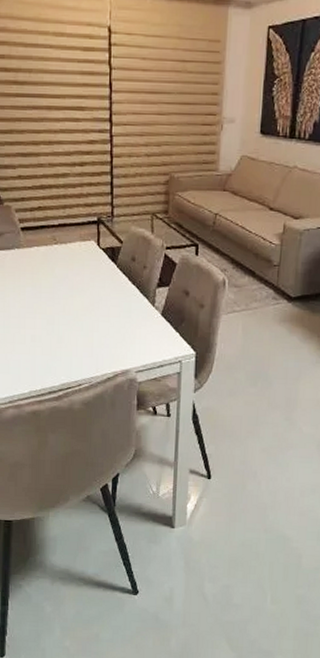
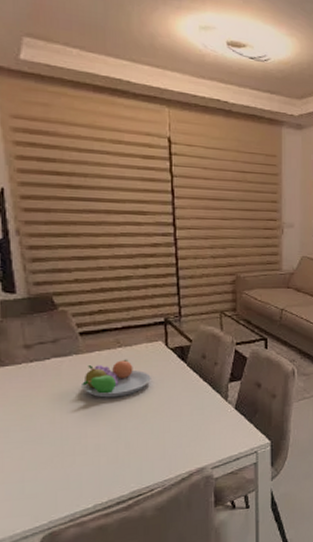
fruit bowl: none [21,256,83,293] -> present [80,359,151,398]

